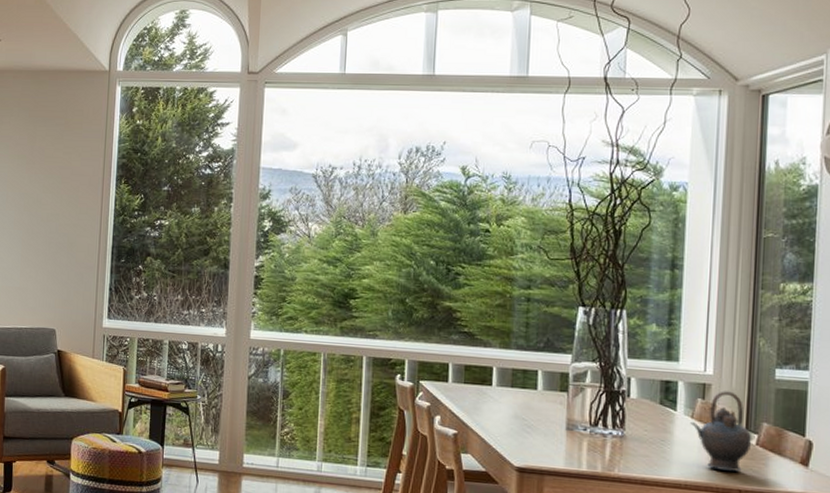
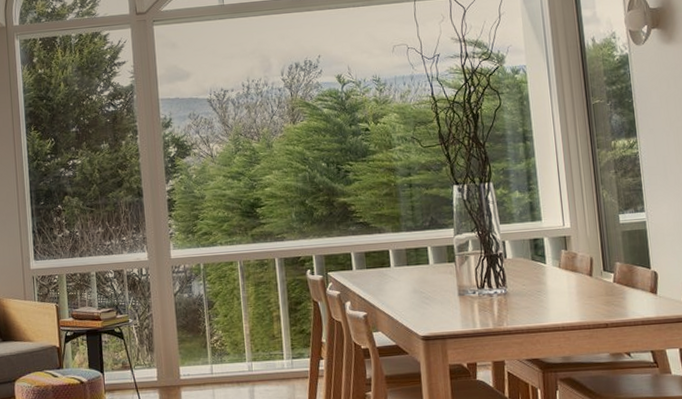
teapot: present [690,391,753,472] -> none [559,240,610,309]

